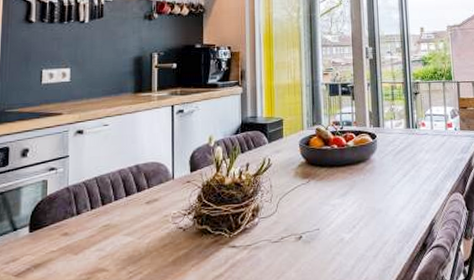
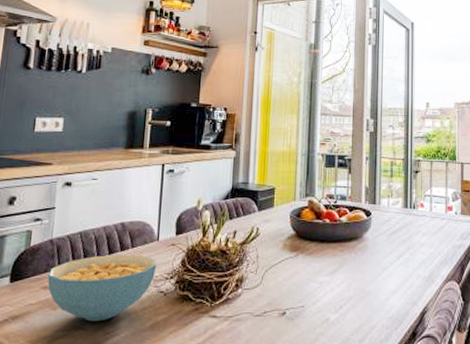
cereal bowl: none [66,194,174,263] -> present [47,254,157,322]

